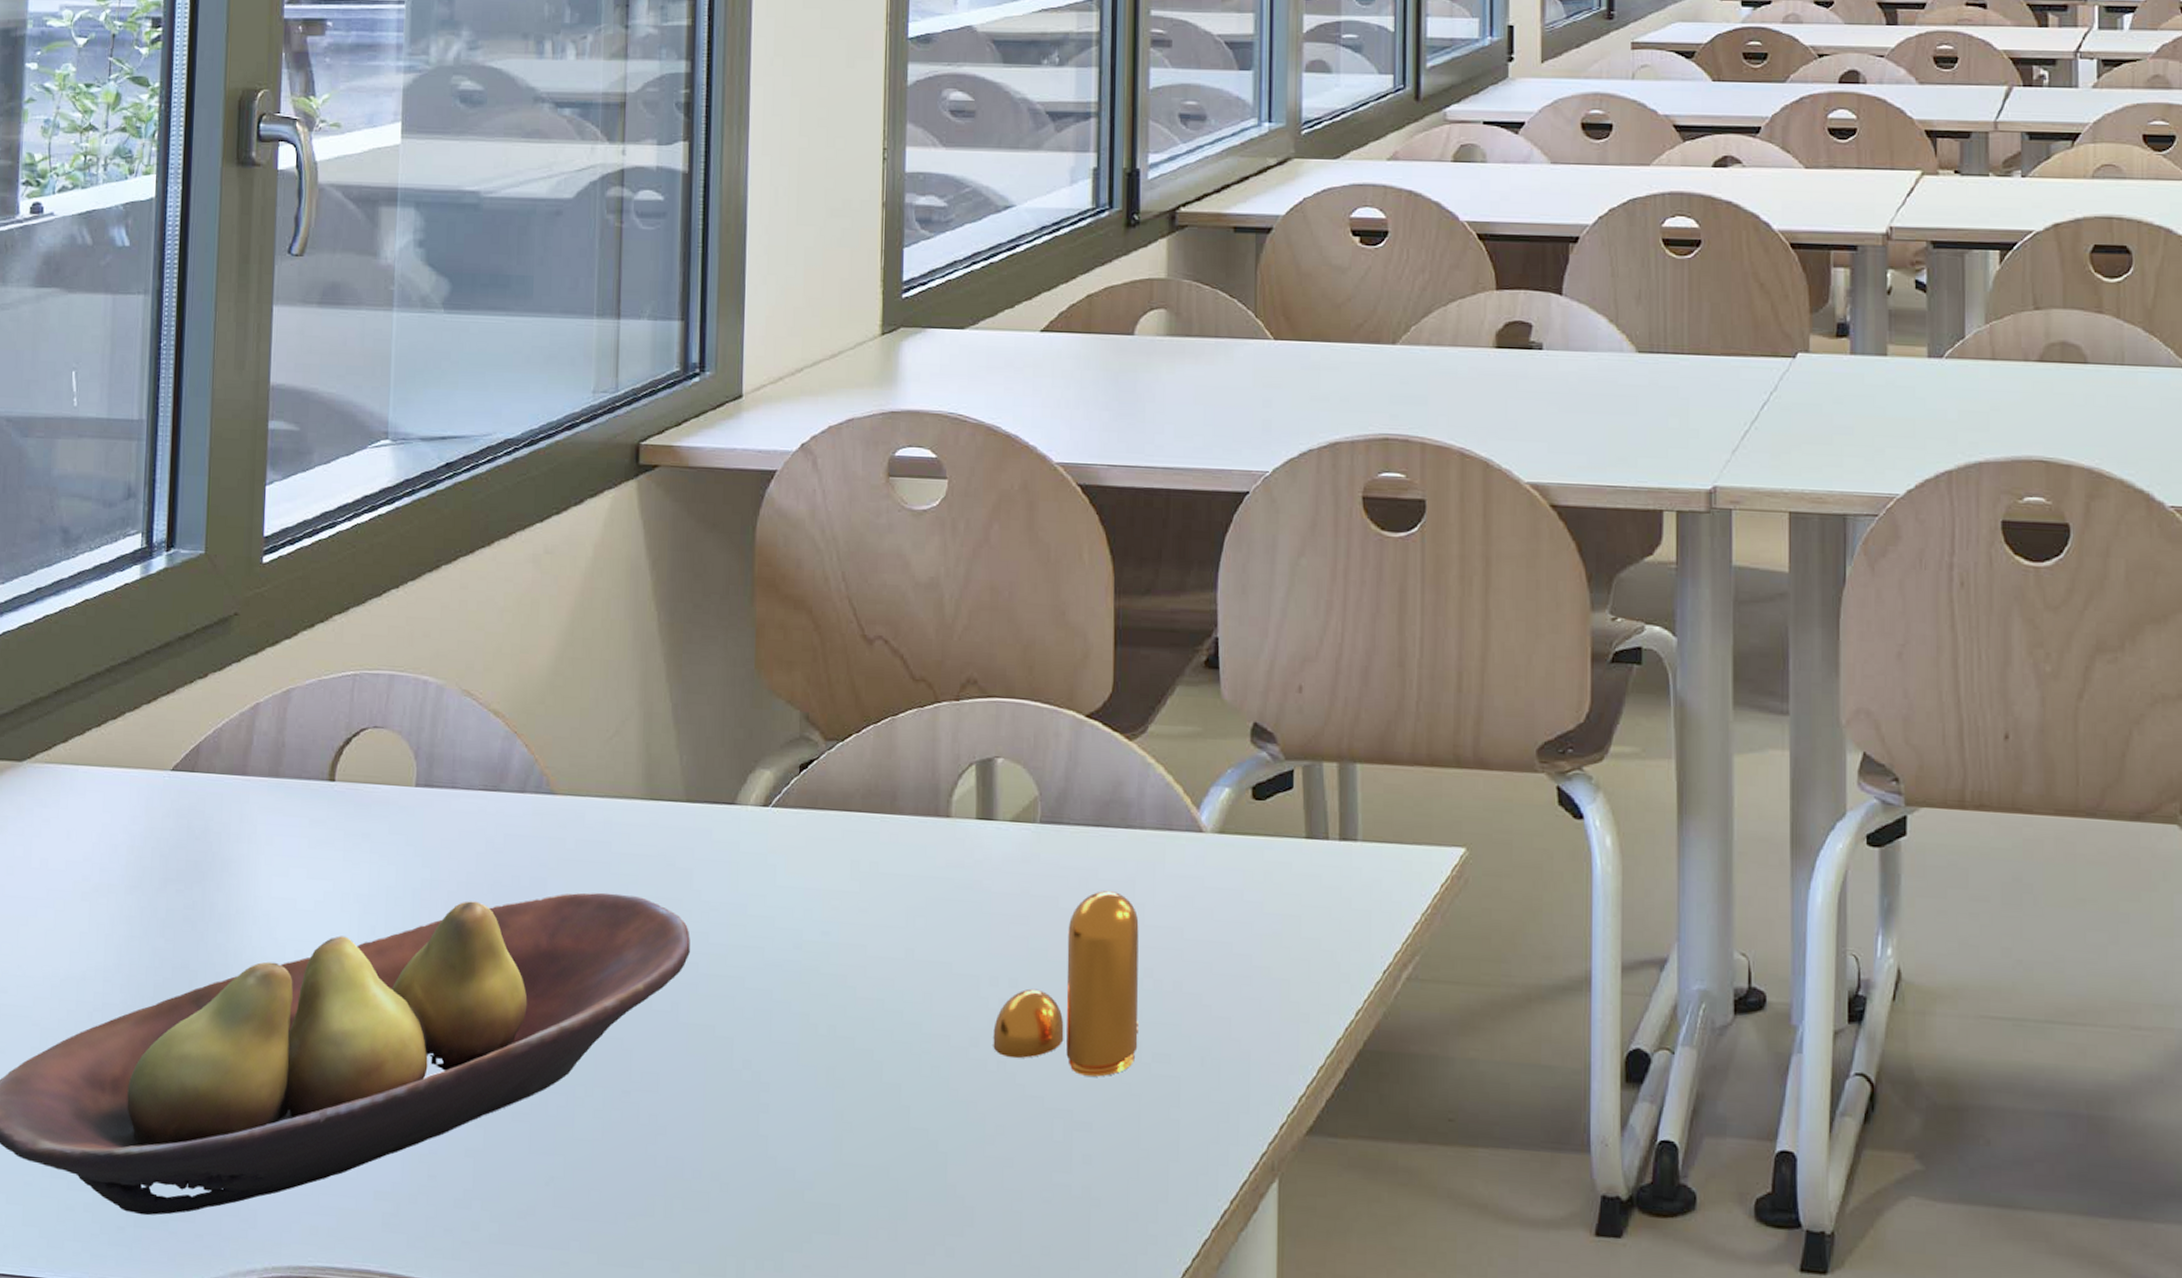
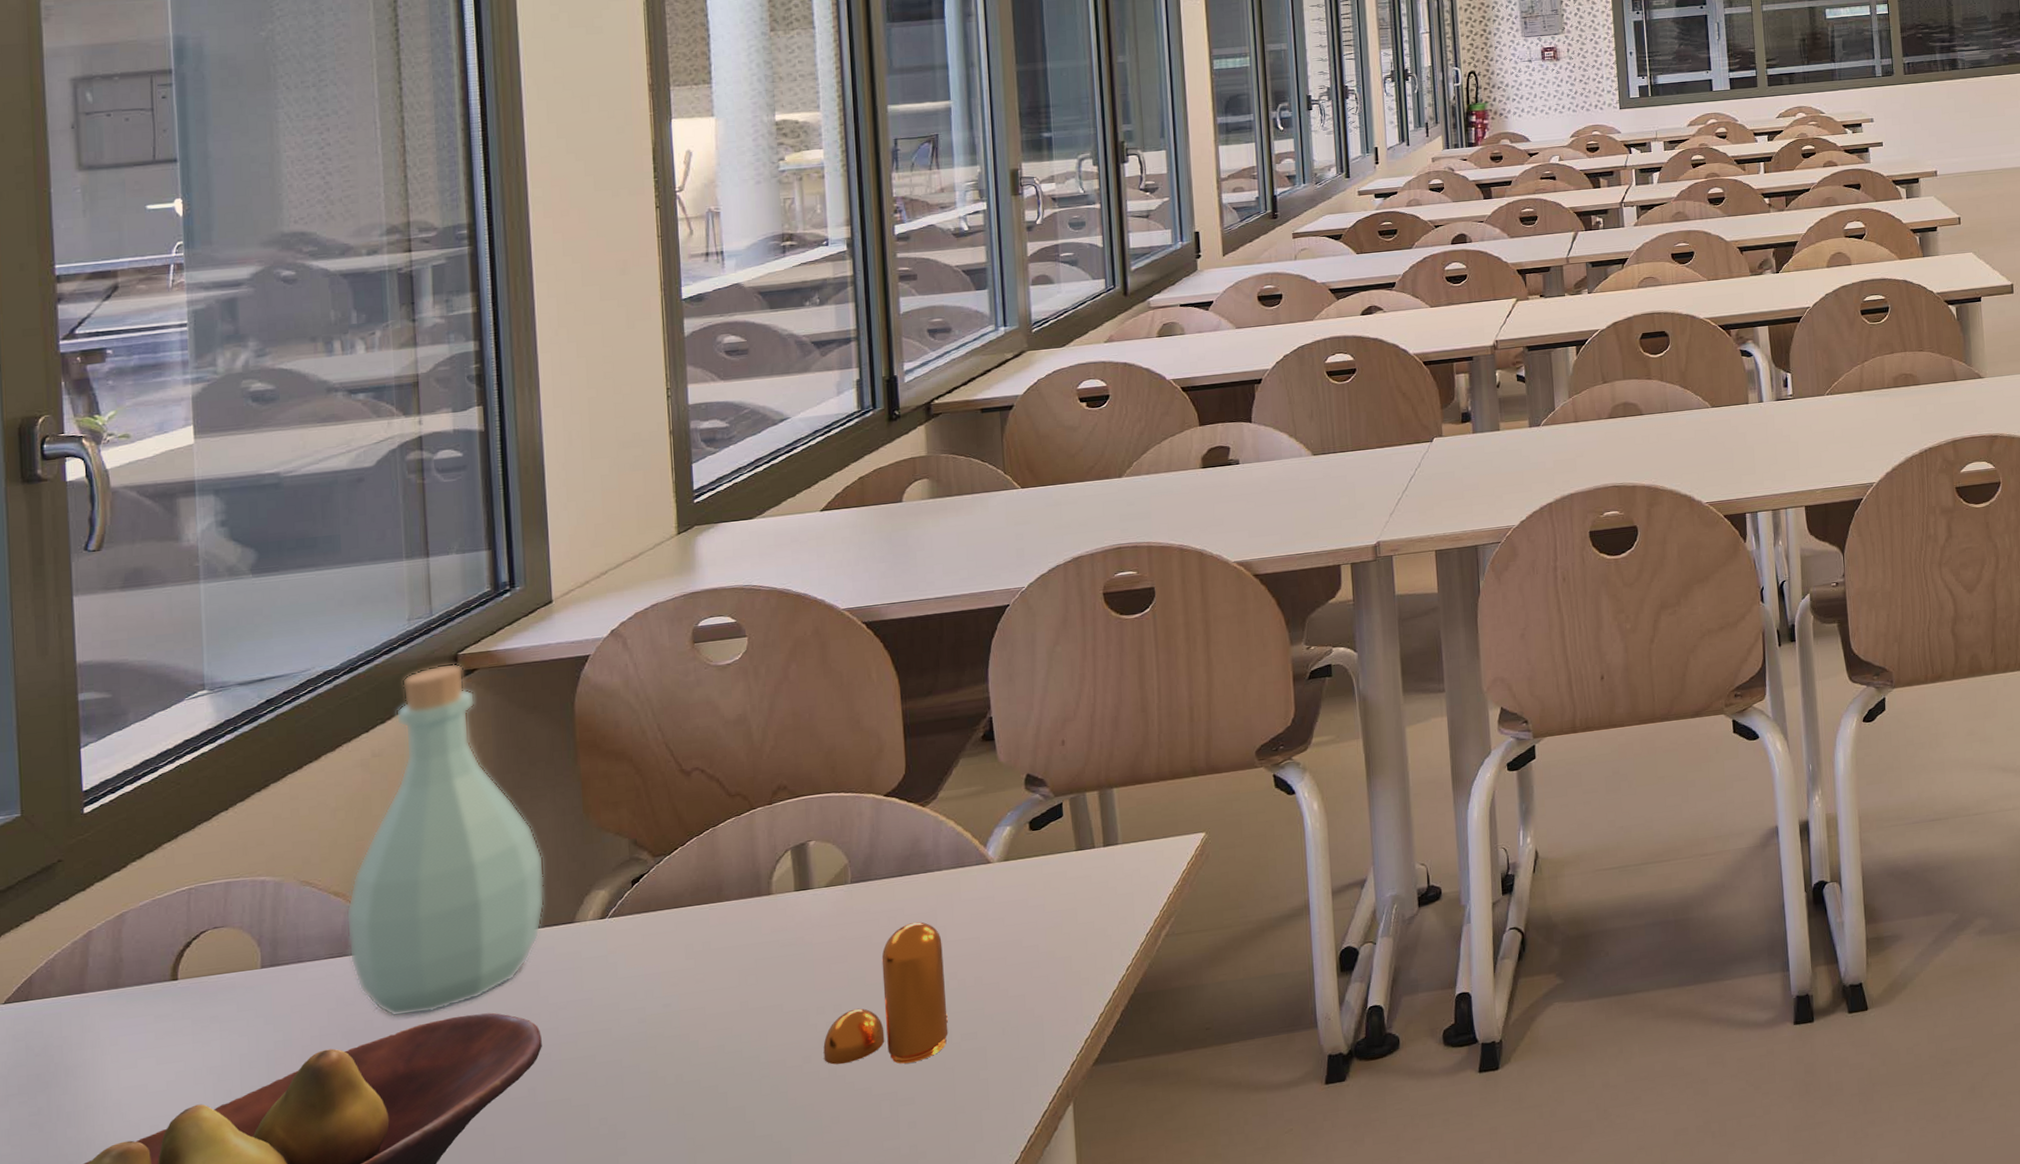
bottle: none [502,453,709,882] -> present [346,663,545,1018]

